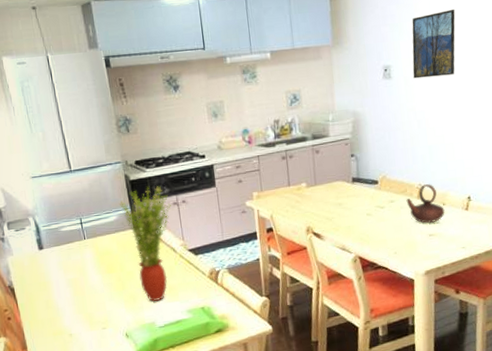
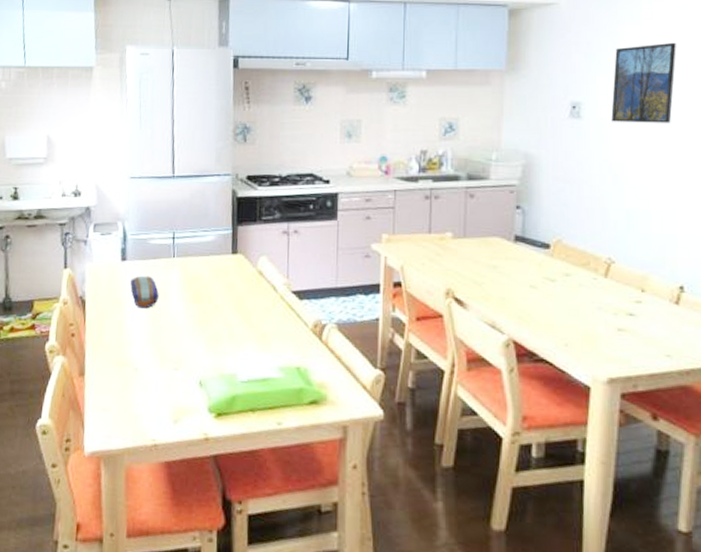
pencil case: none [51,258,78,286] -> present [130,275,159,309]
potted plant: present [120,186,171,301] -> none [221,208,280,348]
teapot: present [406,184,445,224] -> none [588,260,644,314]

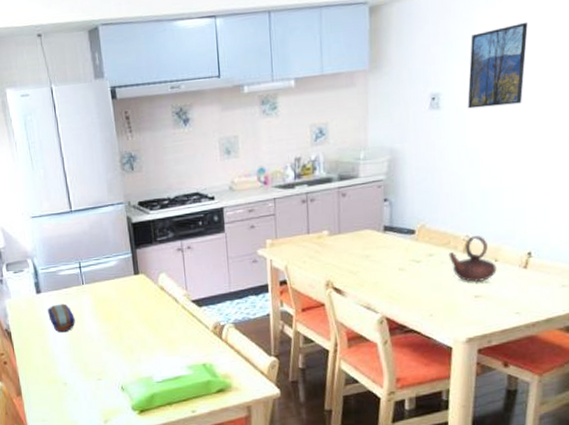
teapot: none [588,260,644,314] -> present [448,236,497,283]

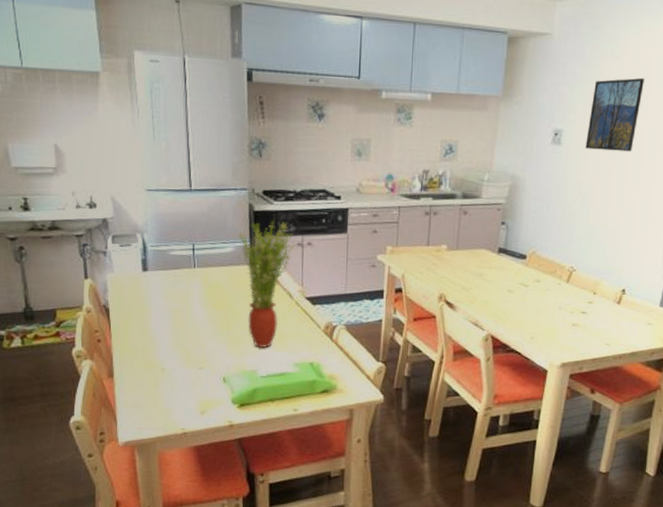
pencil case: present [48,303,75,333] -> none [153,285,182,315]
potted plant: none [120,229,175,354] -> present [239,221,295,348]
teapot: present [448,236,497,283] -> none [554,268,594,312]

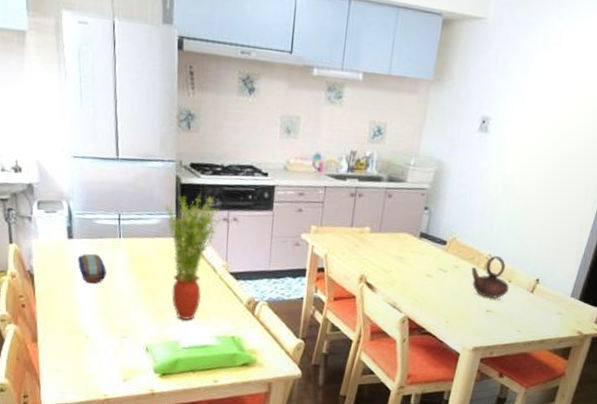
pencil case: none [153,285,182,315] -> present [78,253,106,284]
teapot: none [554,268,594,312] -> present [471,256,509,299]
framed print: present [585,77,644,152] -> none [511,69,574,143]

